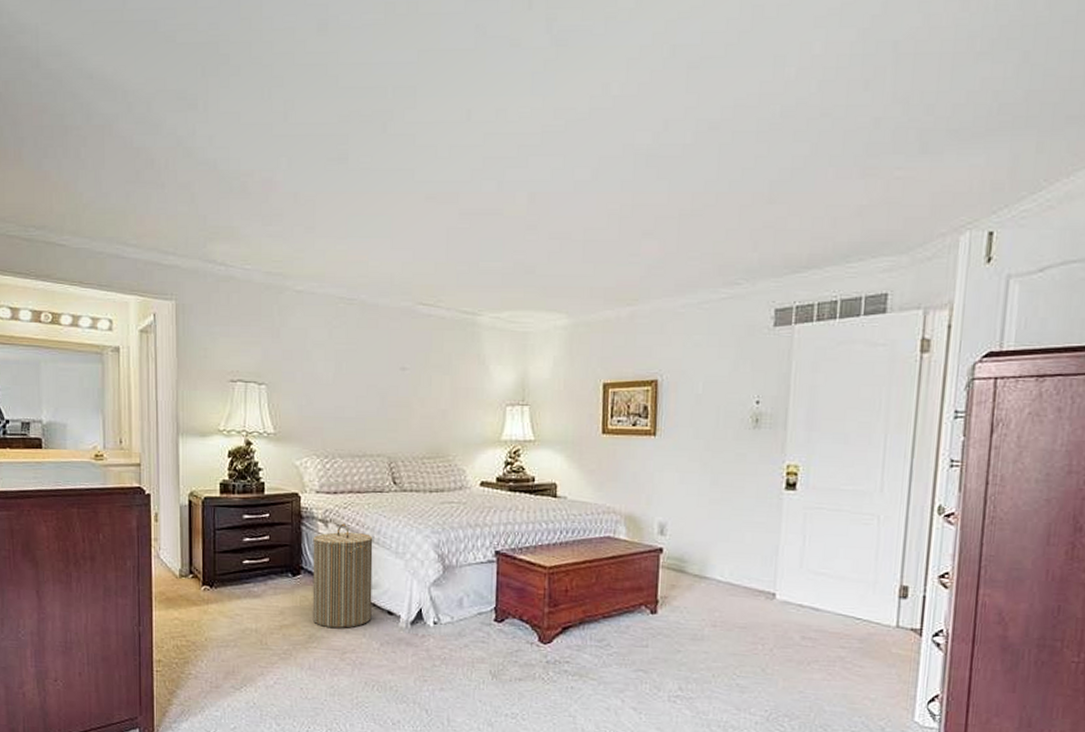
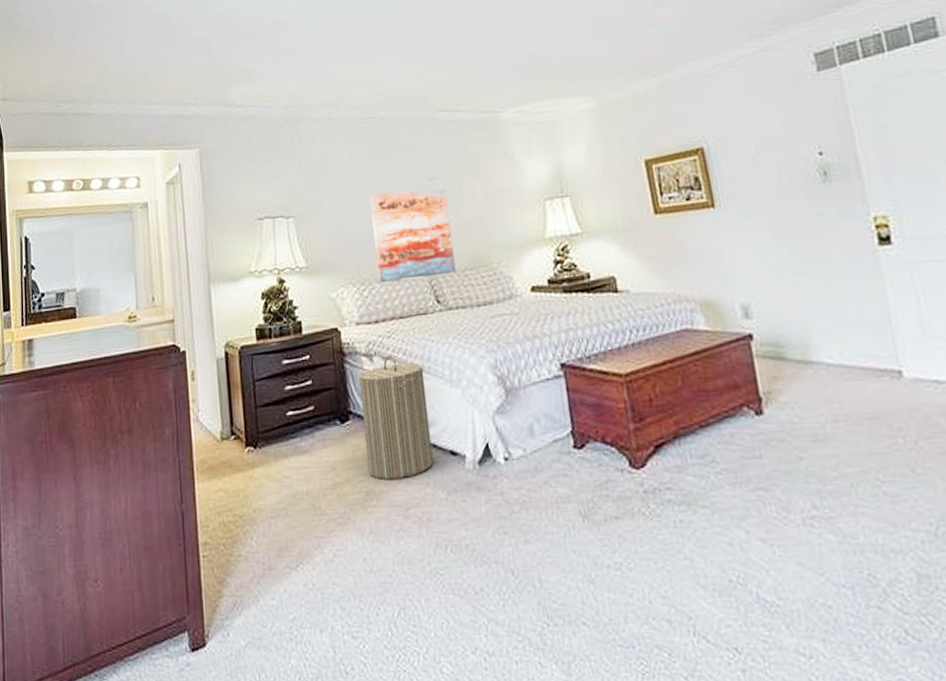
wall art: none [341,374,417,460] -> present [370,188,456,284]

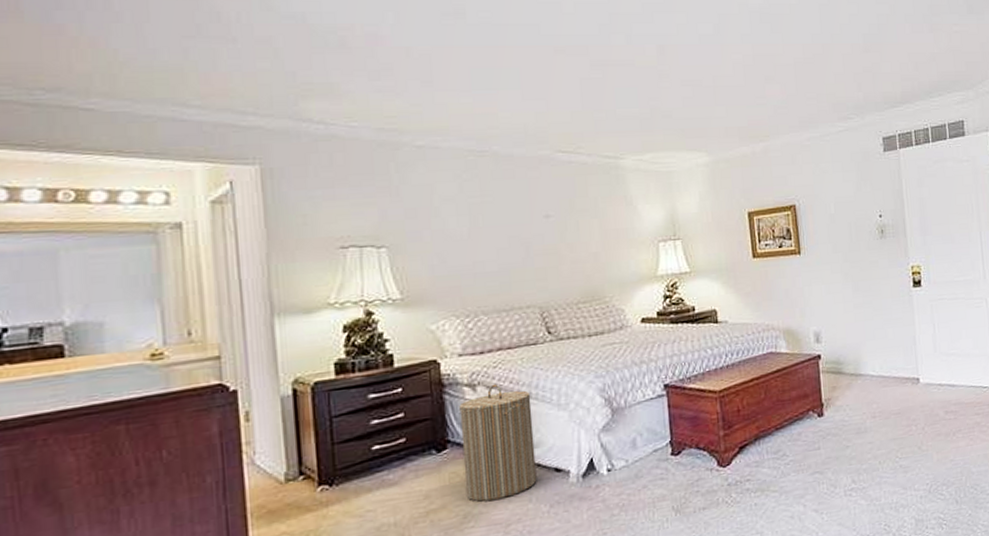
wall art: present [370,188,456,284] -> none [479,226,569,316]

